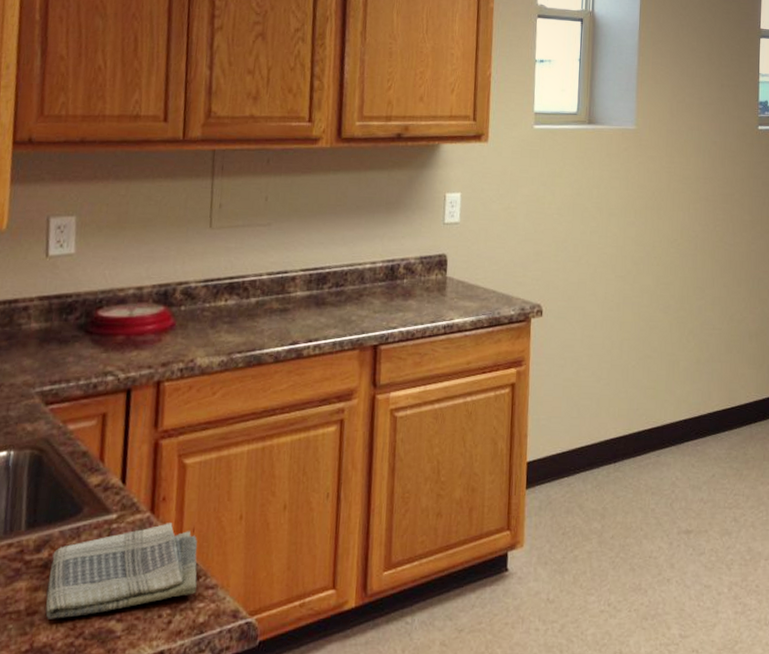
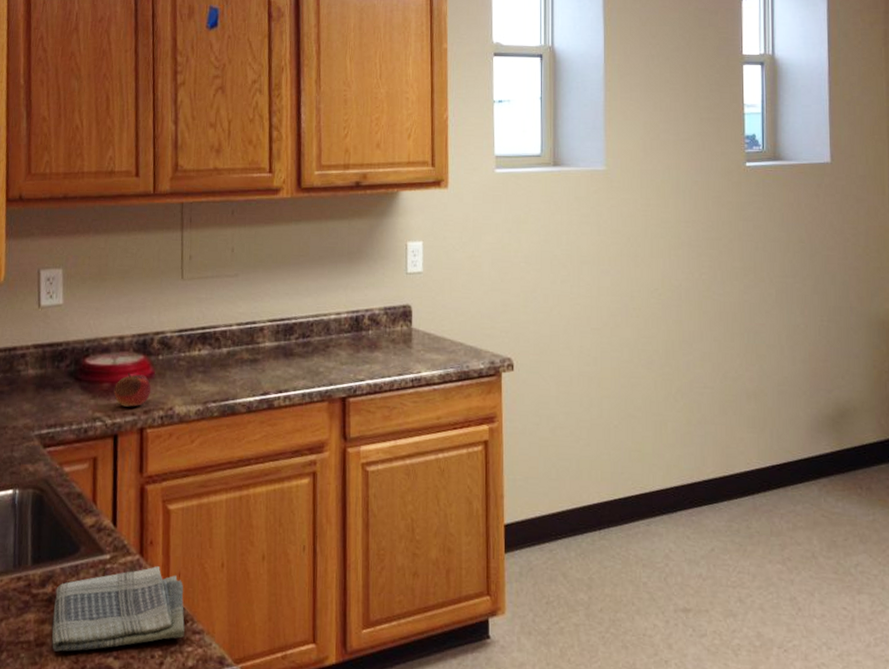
fruit: none [128,324,172,360] -> present [113,373,152,407]

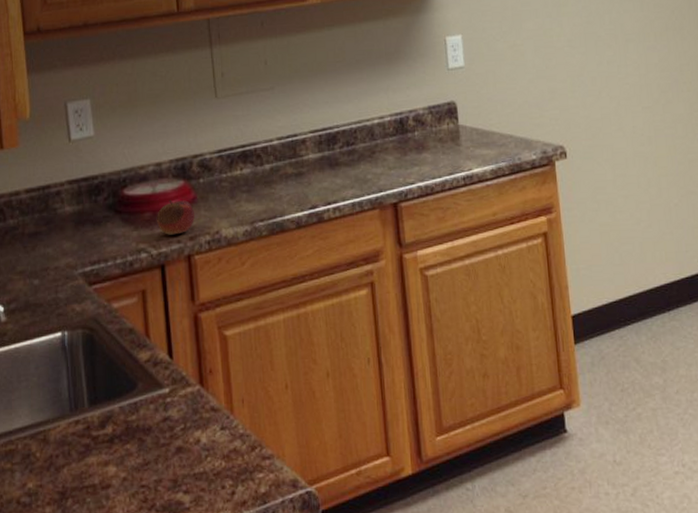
dish towel: present [52,566,185,652] -> none [116,395,255,492]

